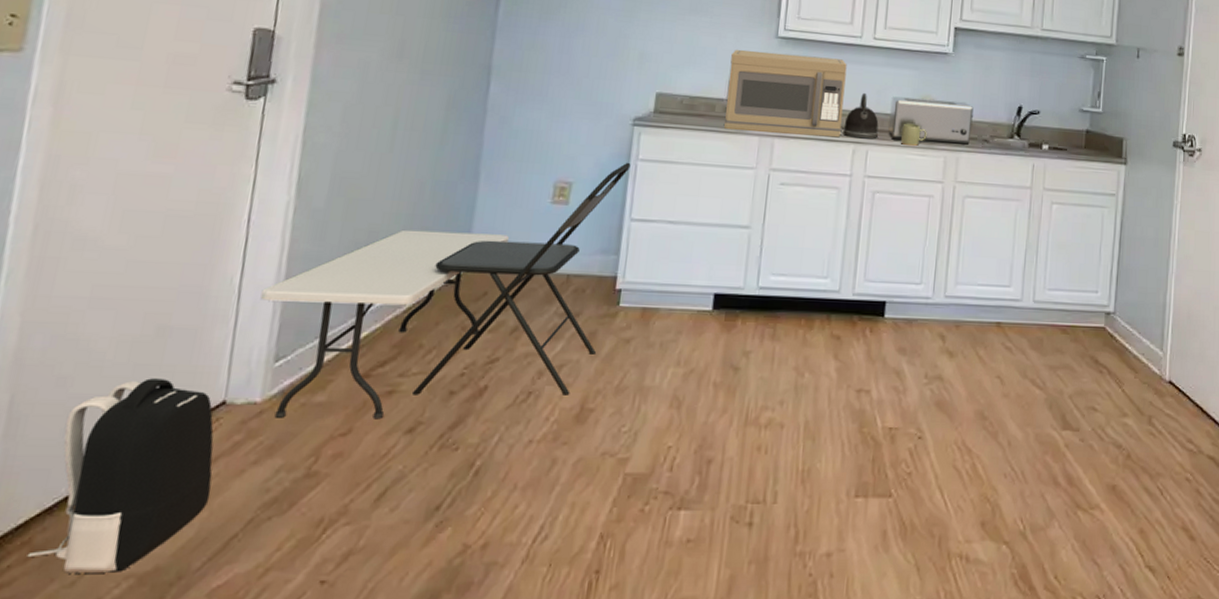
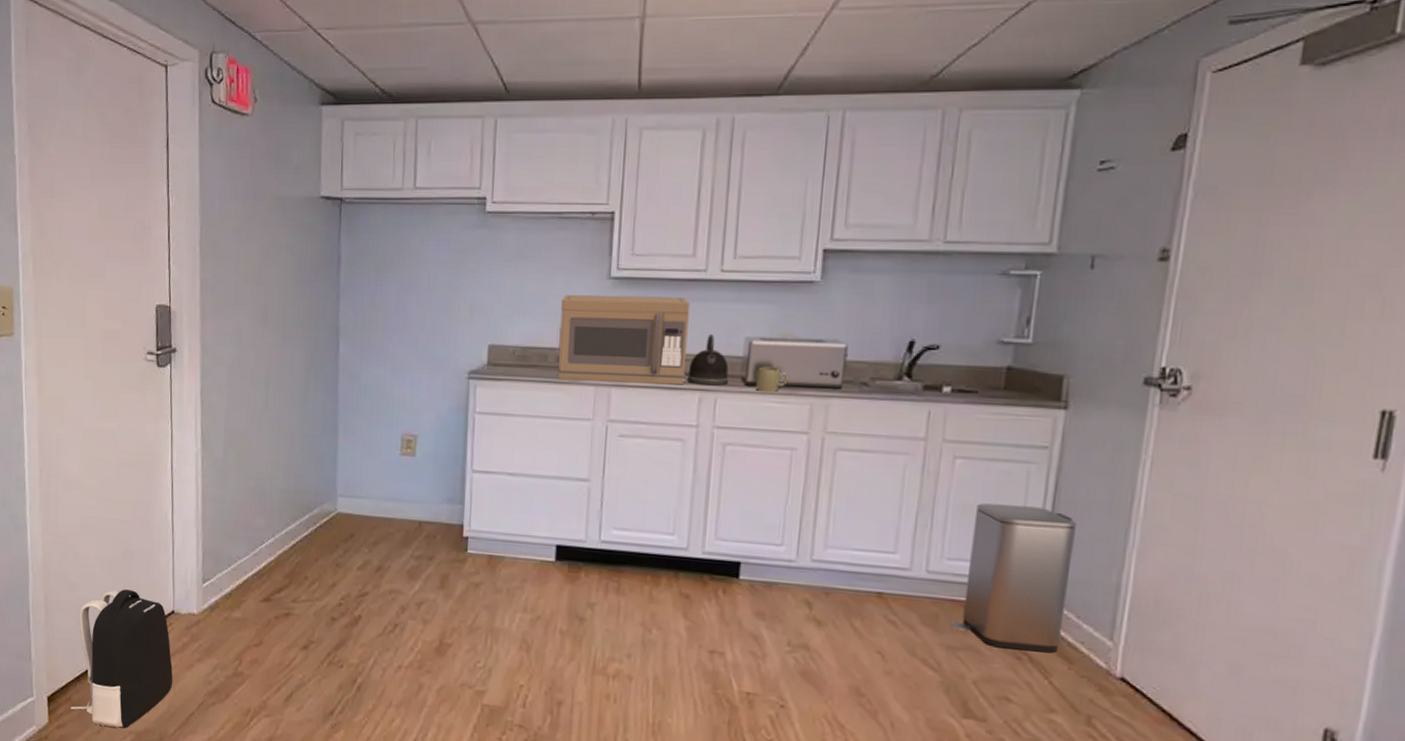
folding table: present [260,229,509,420] -> none [187,477,367,636]
folding chair: present [413,163,631,395] -> none [304,416,469,630]
pedal bin: none [1050,241,1136,365] -> present [949,503,1078,654]

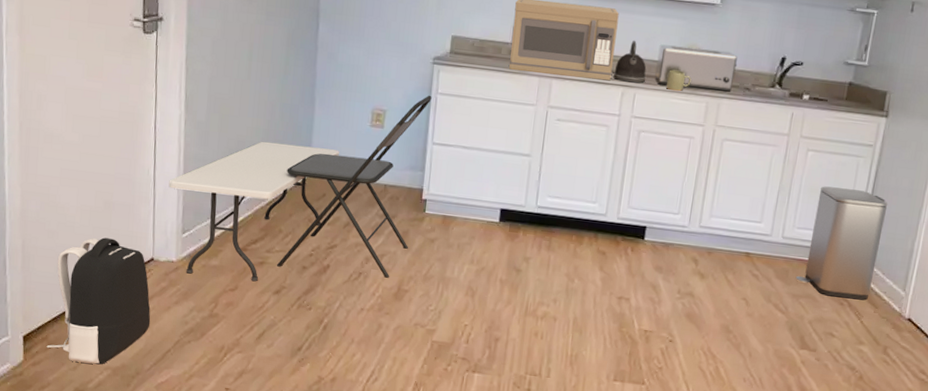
folding table: none [187,477,367,636] -> present [168,141,339,282]
folding chair: none [304,416,469,630] -> present [277,96,432,278]

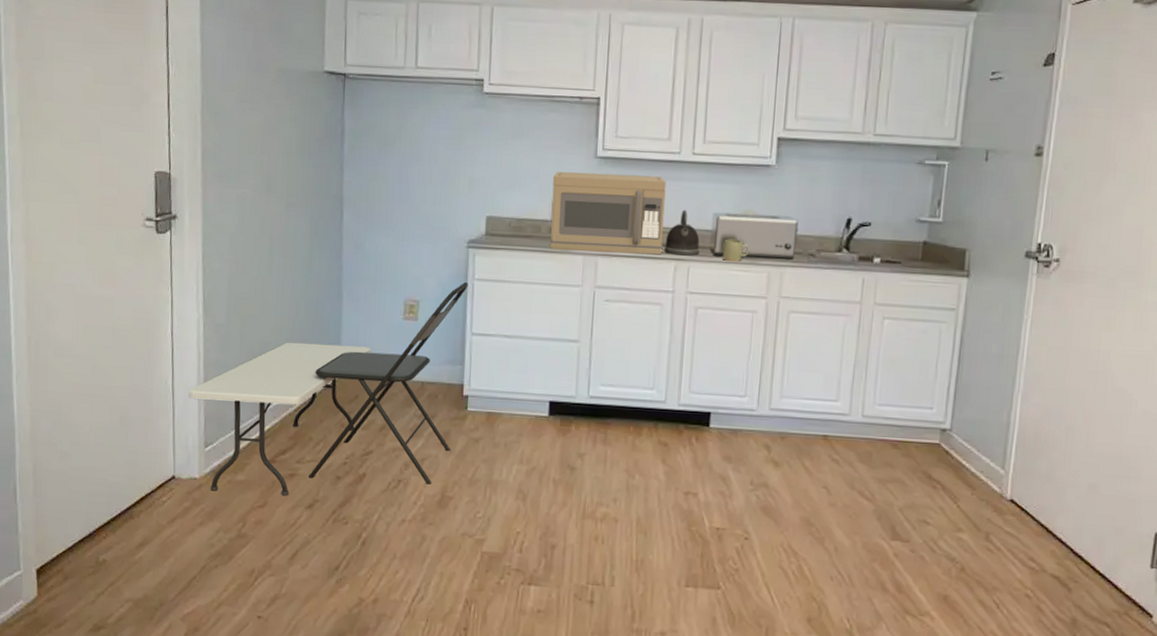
backpack: present [46,237,151,365] -> none [62,456,174,597]
pedal bin: present [795,186,888,301] -> none [880,357,978,482]

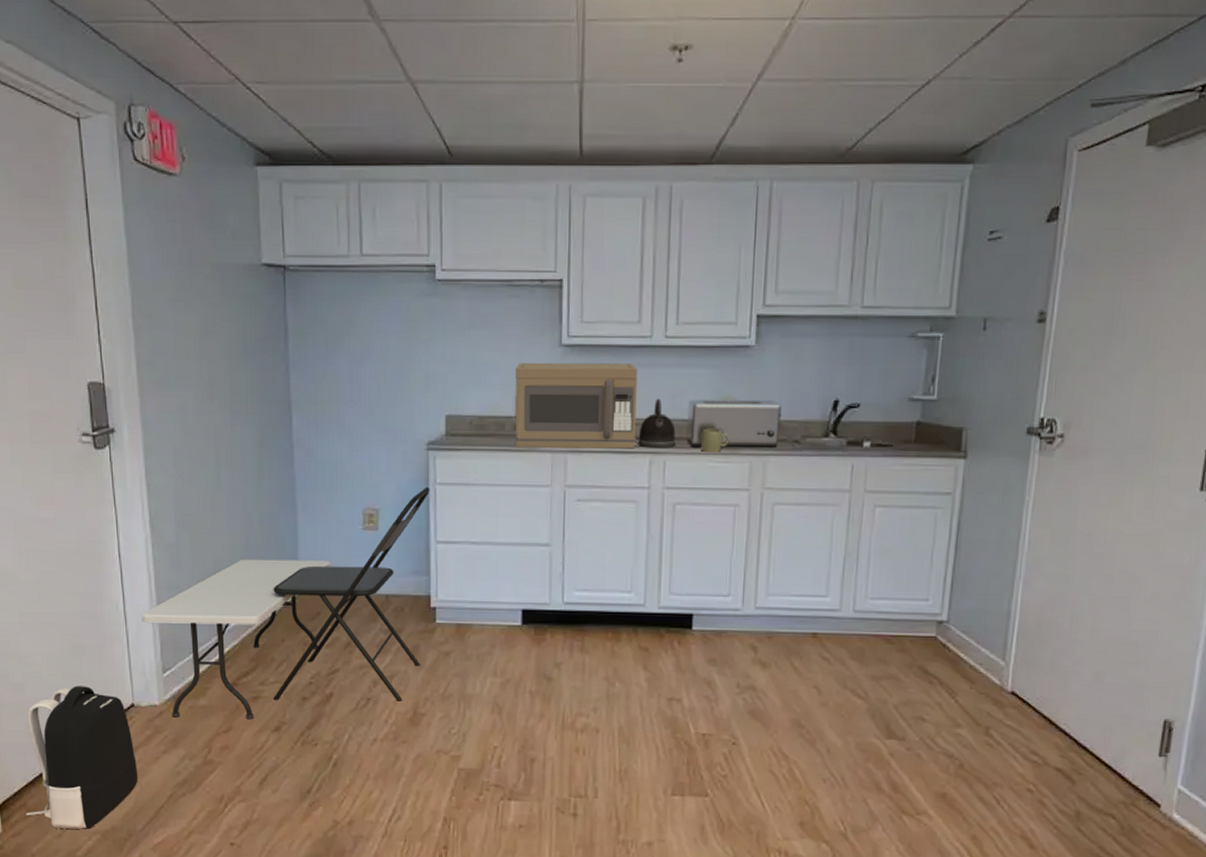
backpack: none [62,456,174,597] -> present [26,686,139,829]

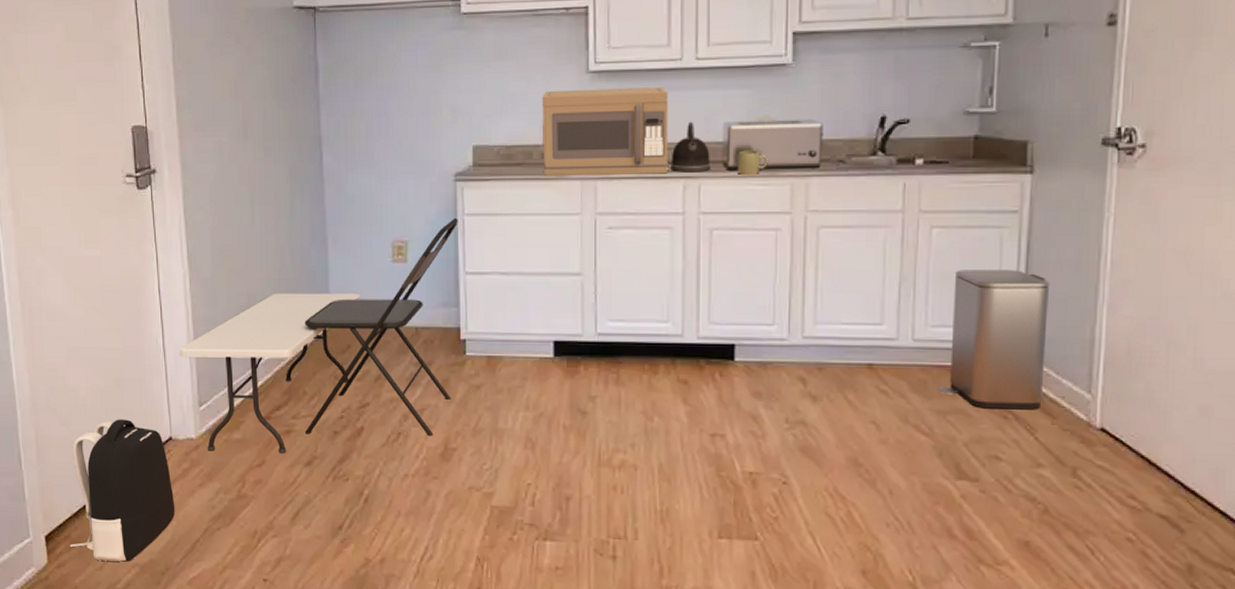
pedal bin: none [873,546,976,676] -> present [937,270,1050,410]

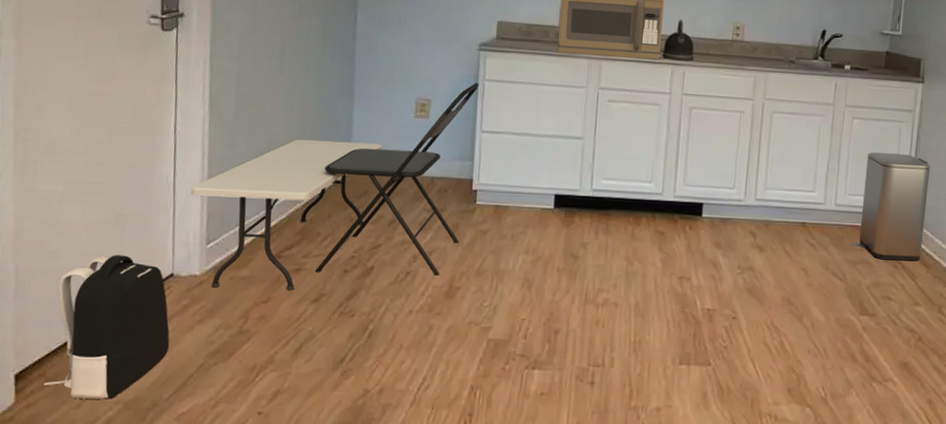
toaster: present [722,118,825,170] -> none [703,22,781,67]
mug: present [737,150,768,176] -> none [714,46,738,68]

